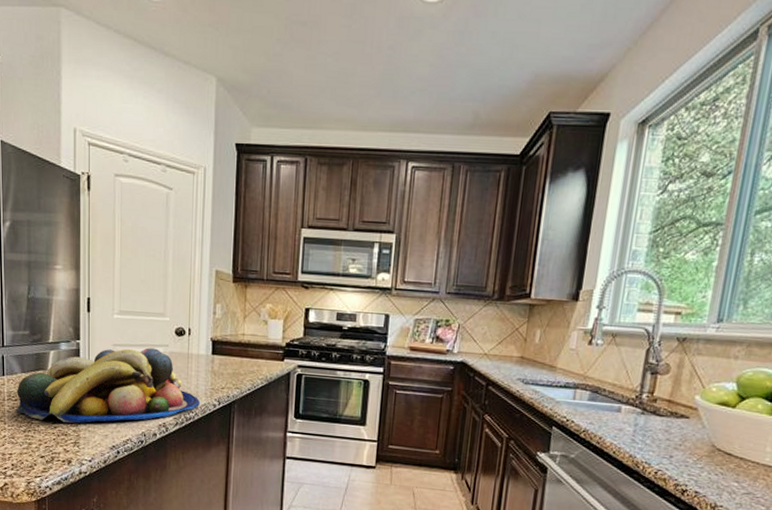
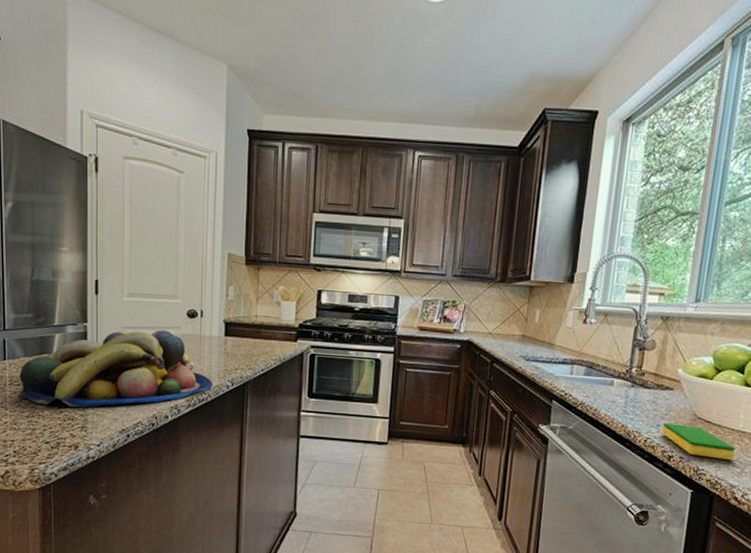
dish sponge: none [675,454,760,497] -> present [662,423,735,460]

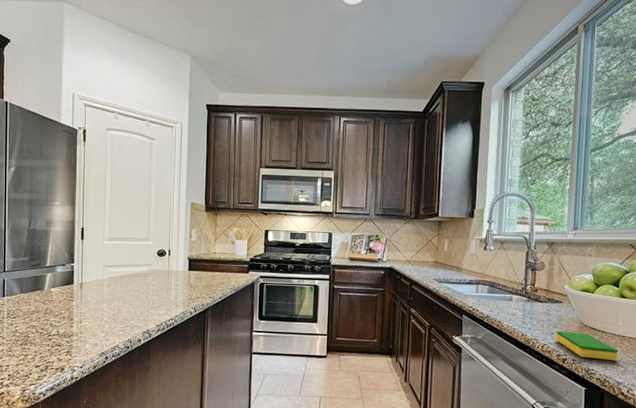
fruit bowl: present [16,330,213,408] -> none [12,267,178,335]

